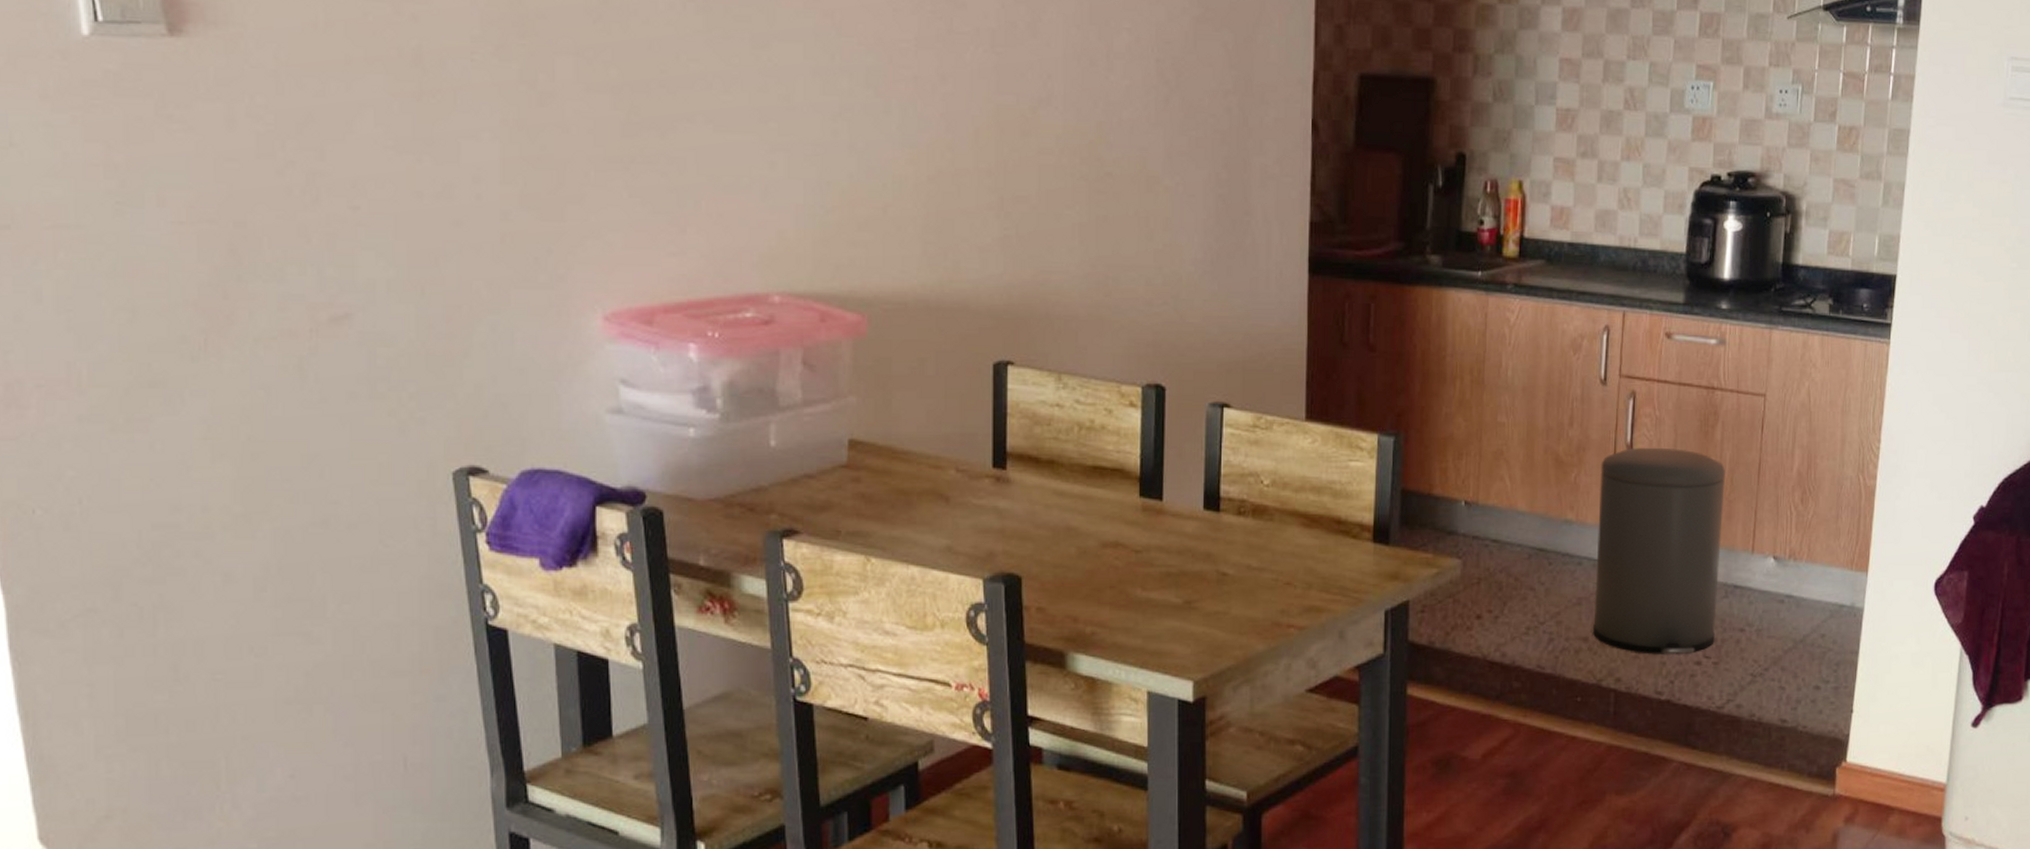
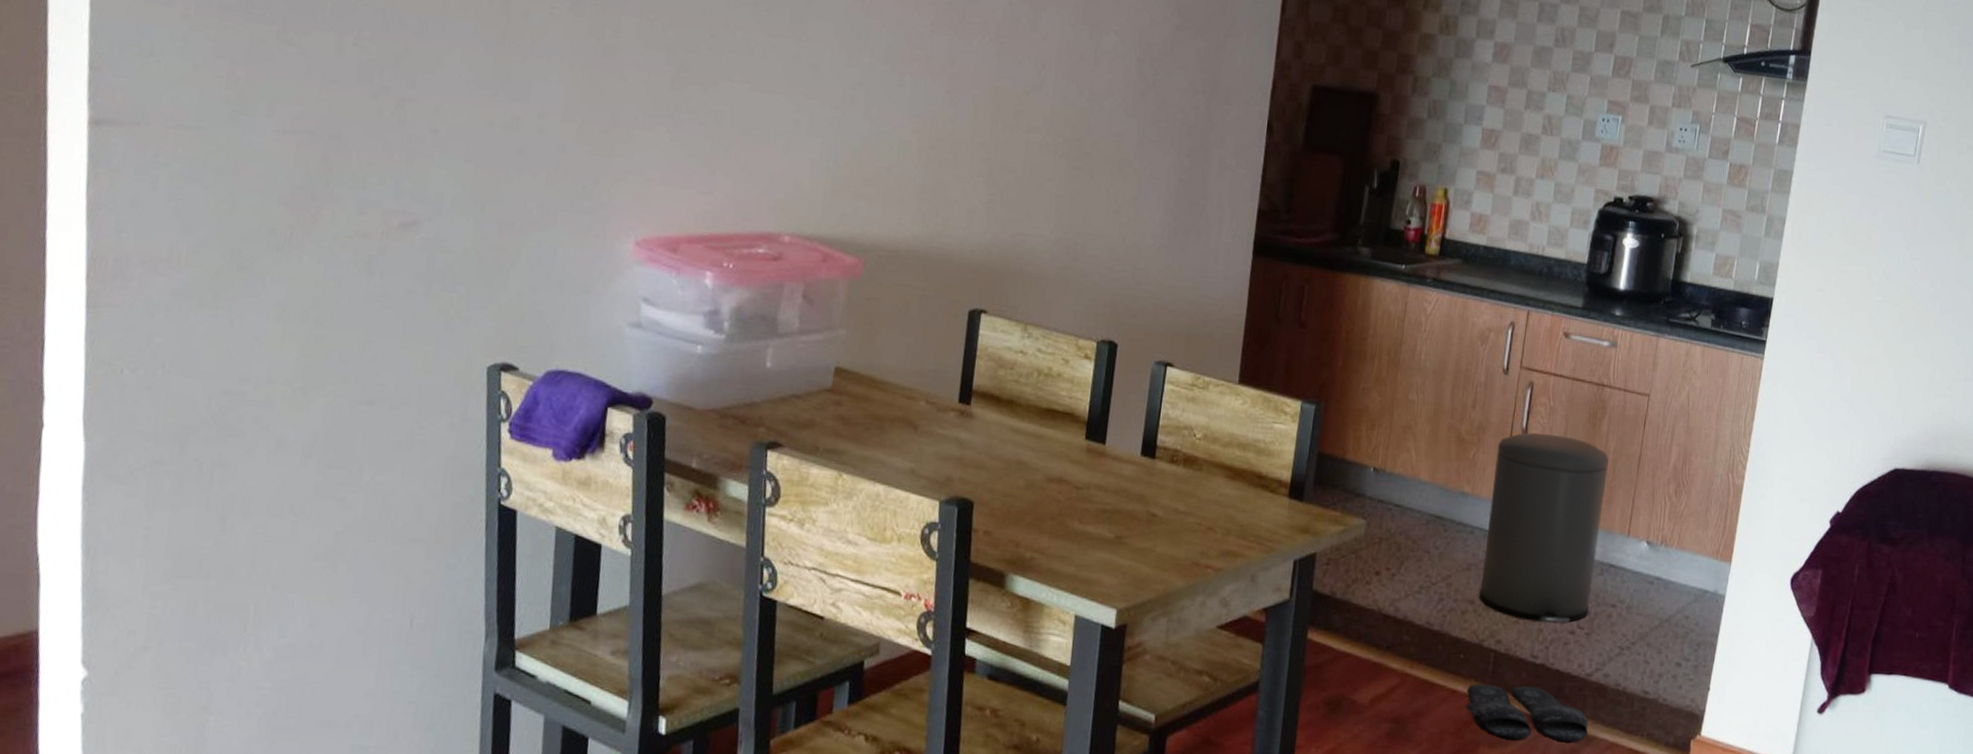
slippers: none [1587,725,1723,785] -> present [1465,683,1589,743]

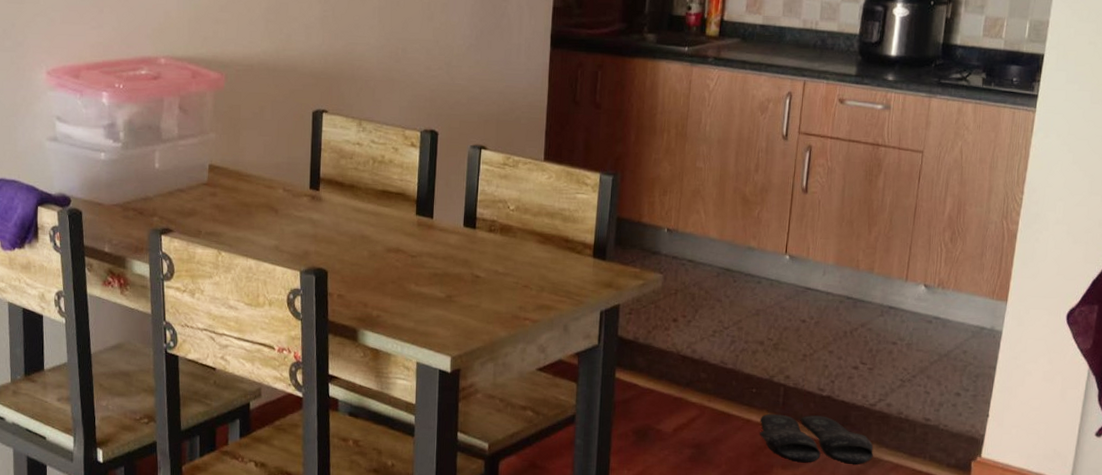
pedal bin: present [1479,432,1610,623] -> none [768,191,886,360]

